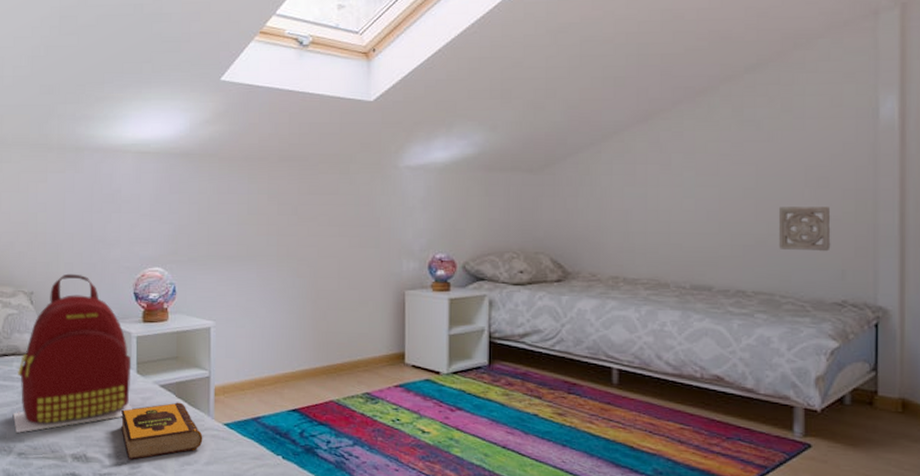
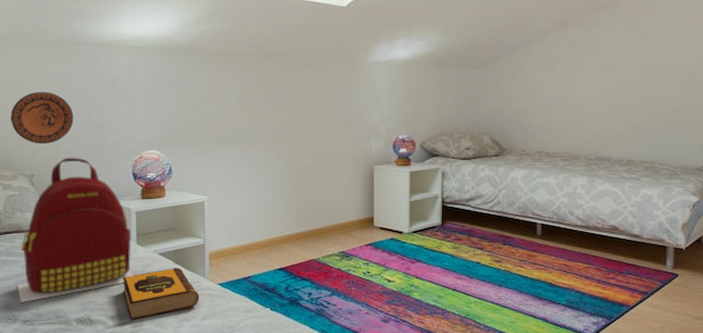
decorative plate: none [12,201,75,259] -> present [11,92,74,145]
wall ornament: present [778,207,831,252] -> none [658,96,695,130]

